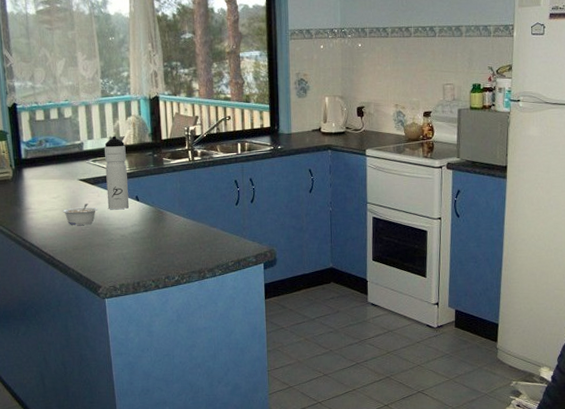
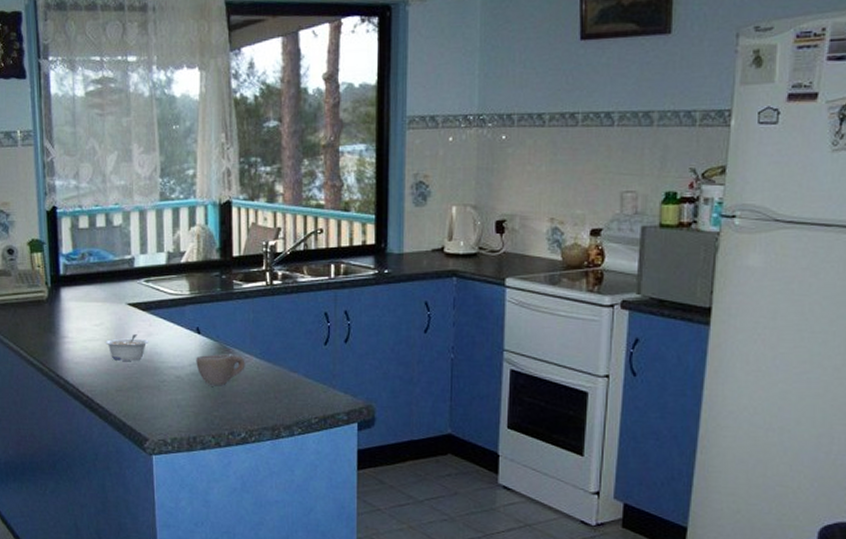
water bottle: present [104,135,130,209] -> none [161,250,188,343]
cup: none [137,216,176,242] -> present [196,354,245,386]

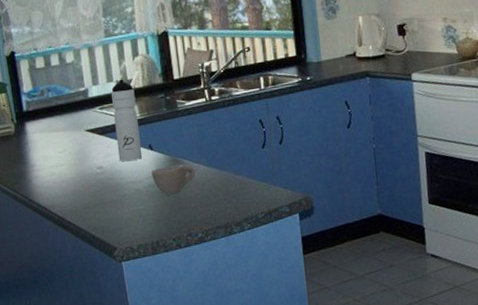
legume: present [104,334,149,361] -> none [69,156,109,182]
water bottle: none [161,250,188,343] -> present [111,79,143,161]

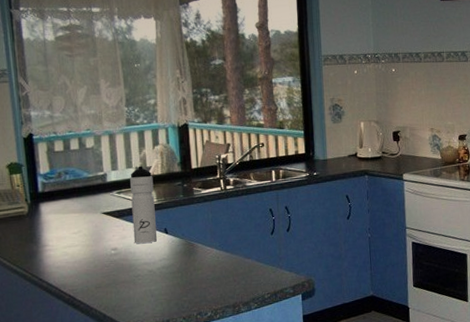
cup: present [151,164,196,195] -> none [165,248,208,276]

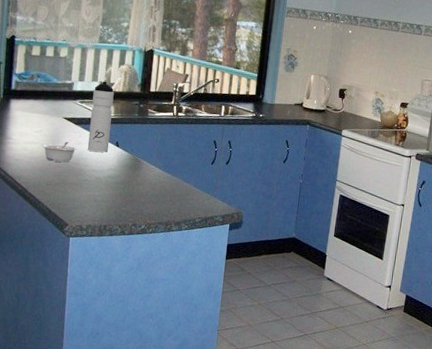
legume: none [83,238,123,262] -> present [41,142,78,163]

